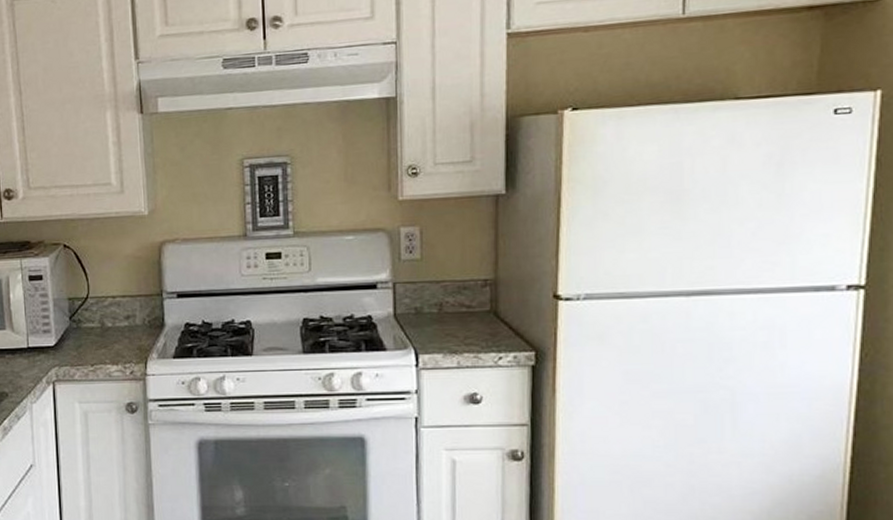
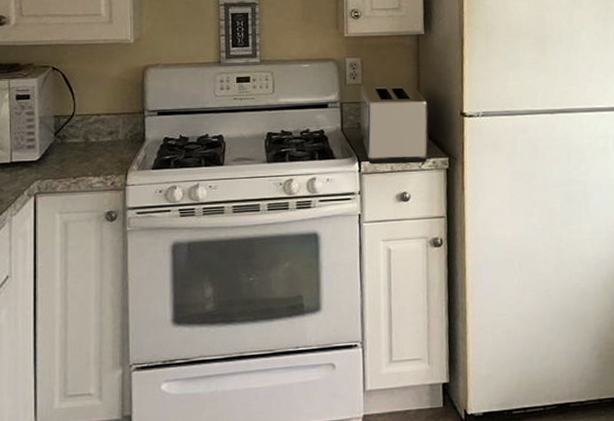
toaster: none [418,258,509,359] -> present [360,83,429,165]

